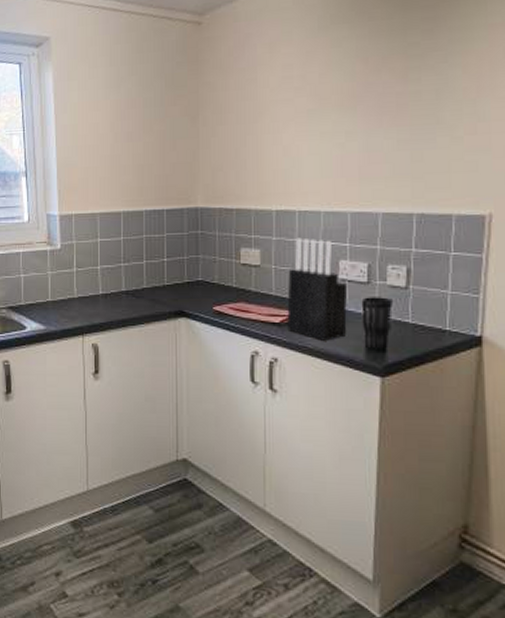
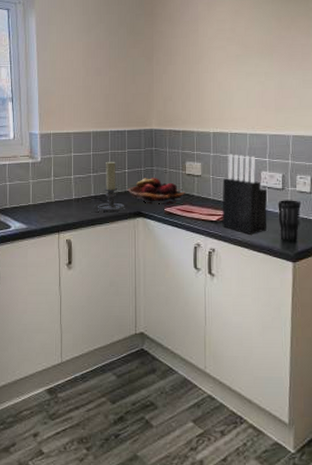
candle holder: none [124,248,164,312] -> present [93,161,125,213]
fruit basket: none [166,268,239,302] -> present [127,178,185,204]

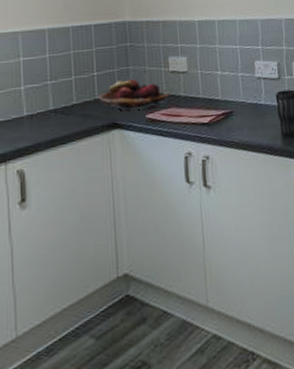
candle holder: present [93,161,125,213] -> none [53,63,96,129]
knife block: present [222,154,268,235] -> none [212,44,265,134]

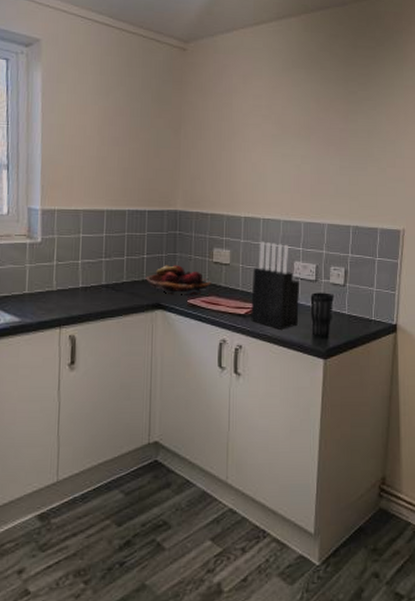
knife block: none [212,44,265,134] -> present [251,241,300,329]

